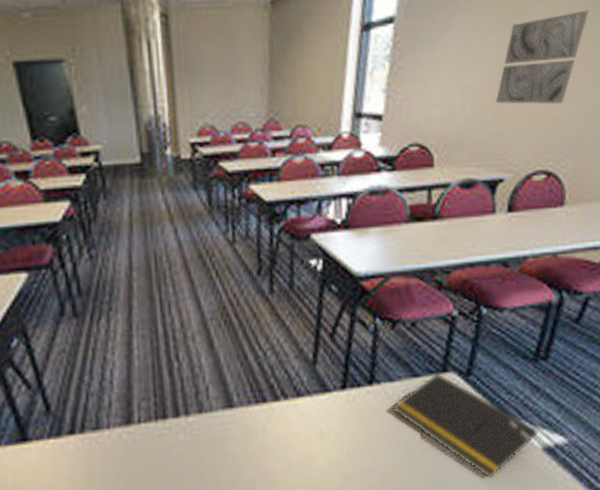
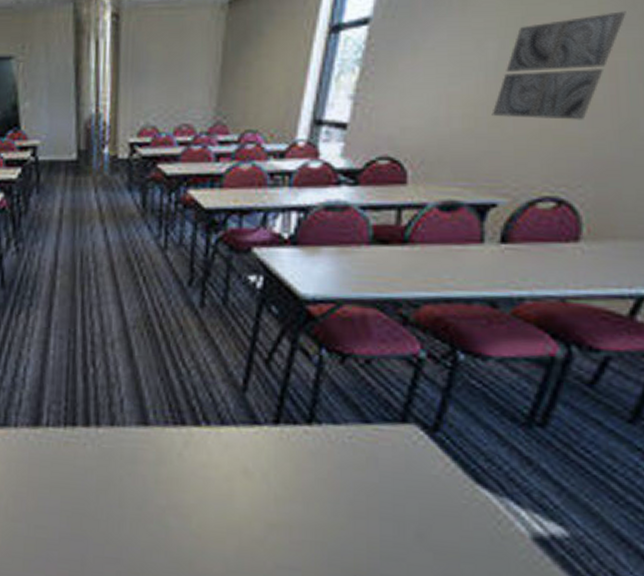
notepad: present [392,373,539,478] -> none [334,423,528,562]

